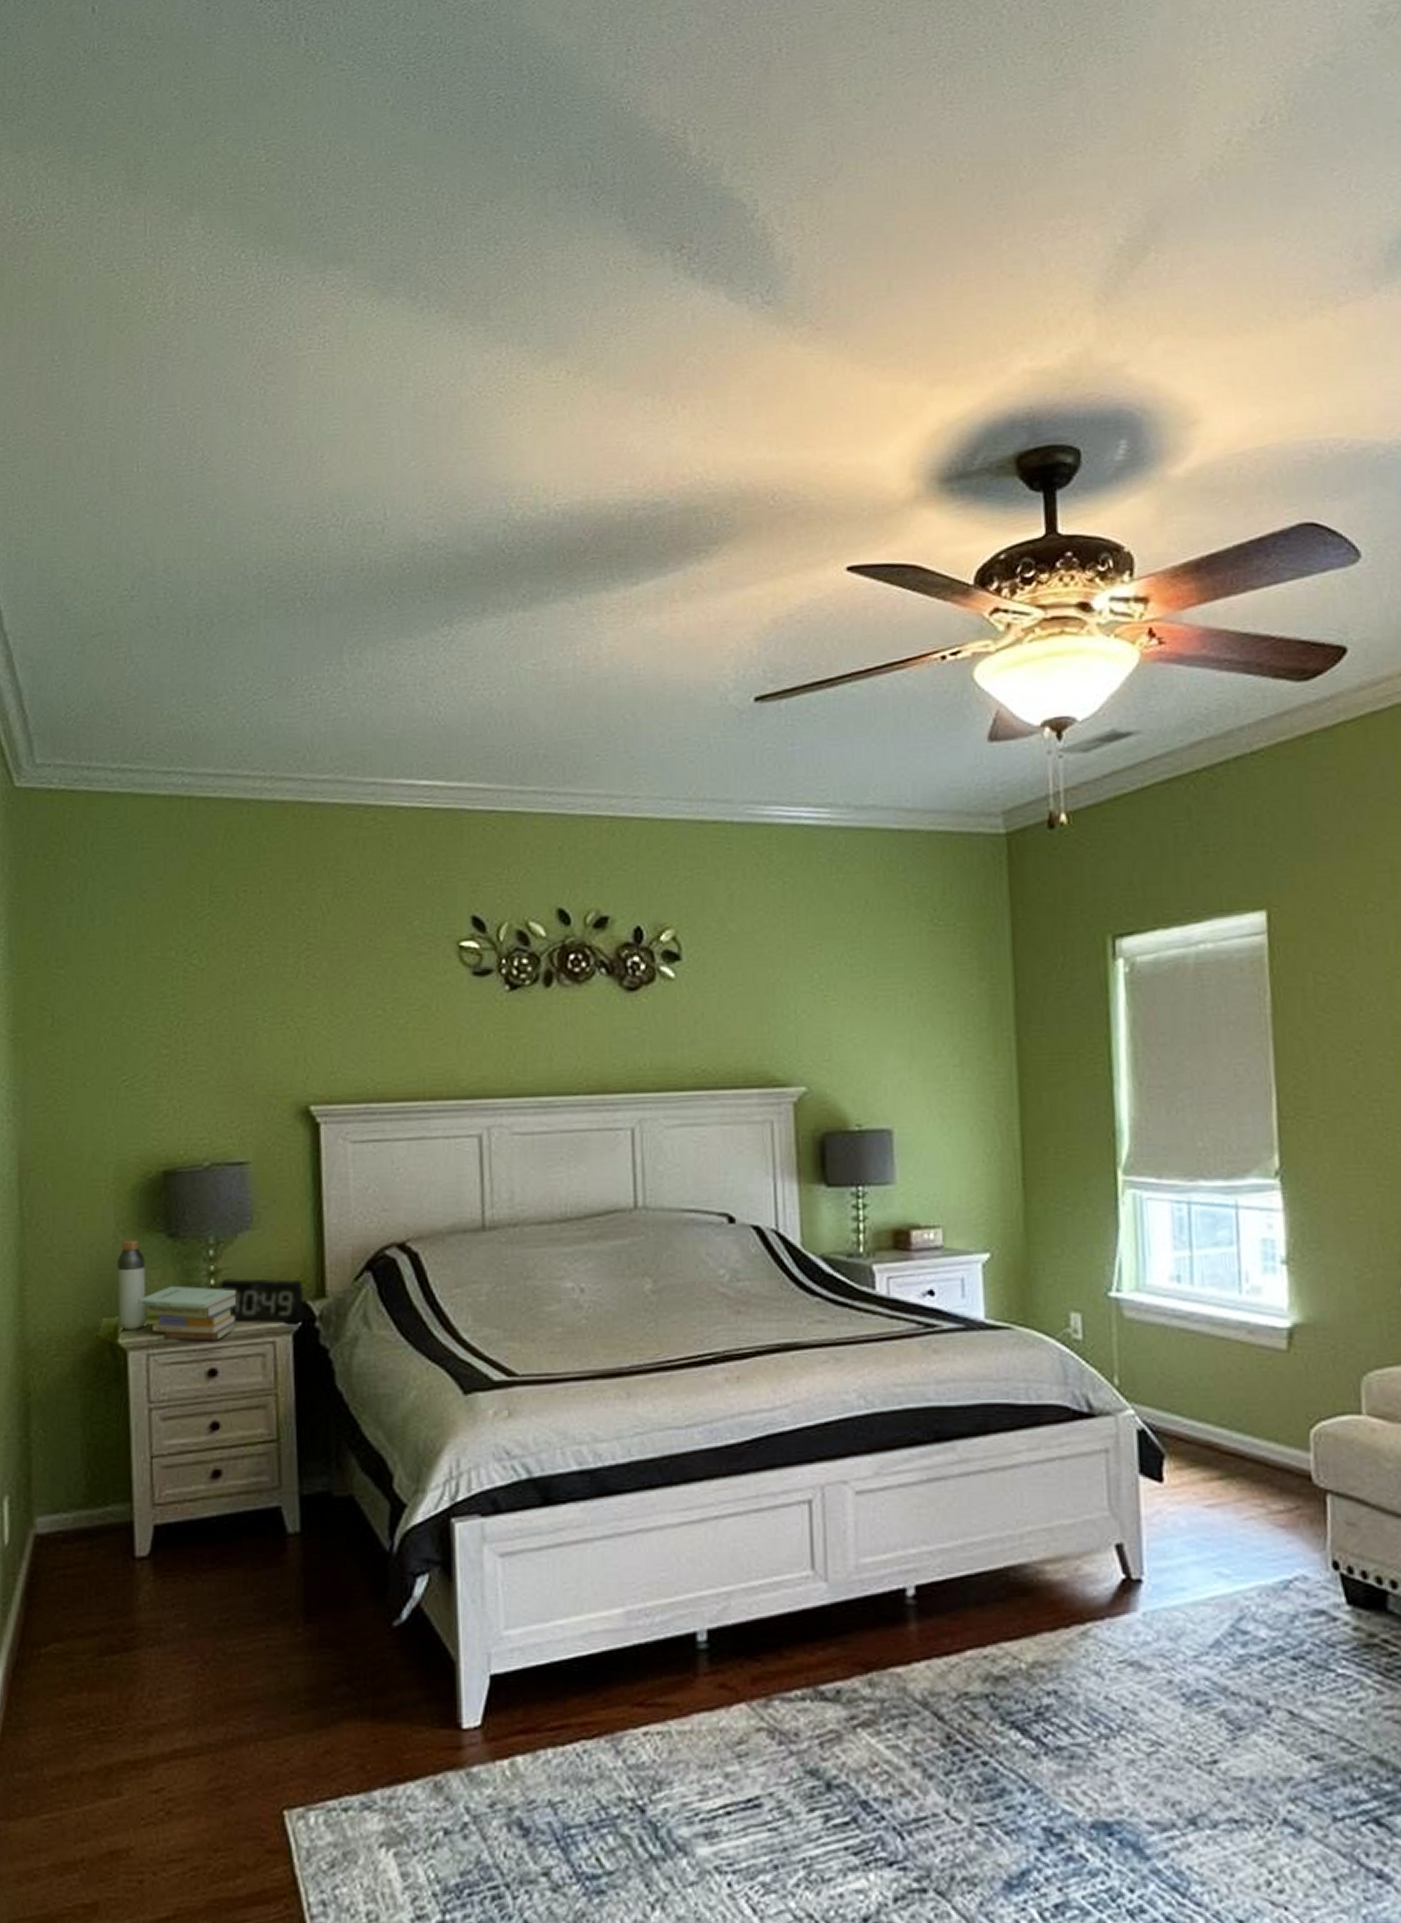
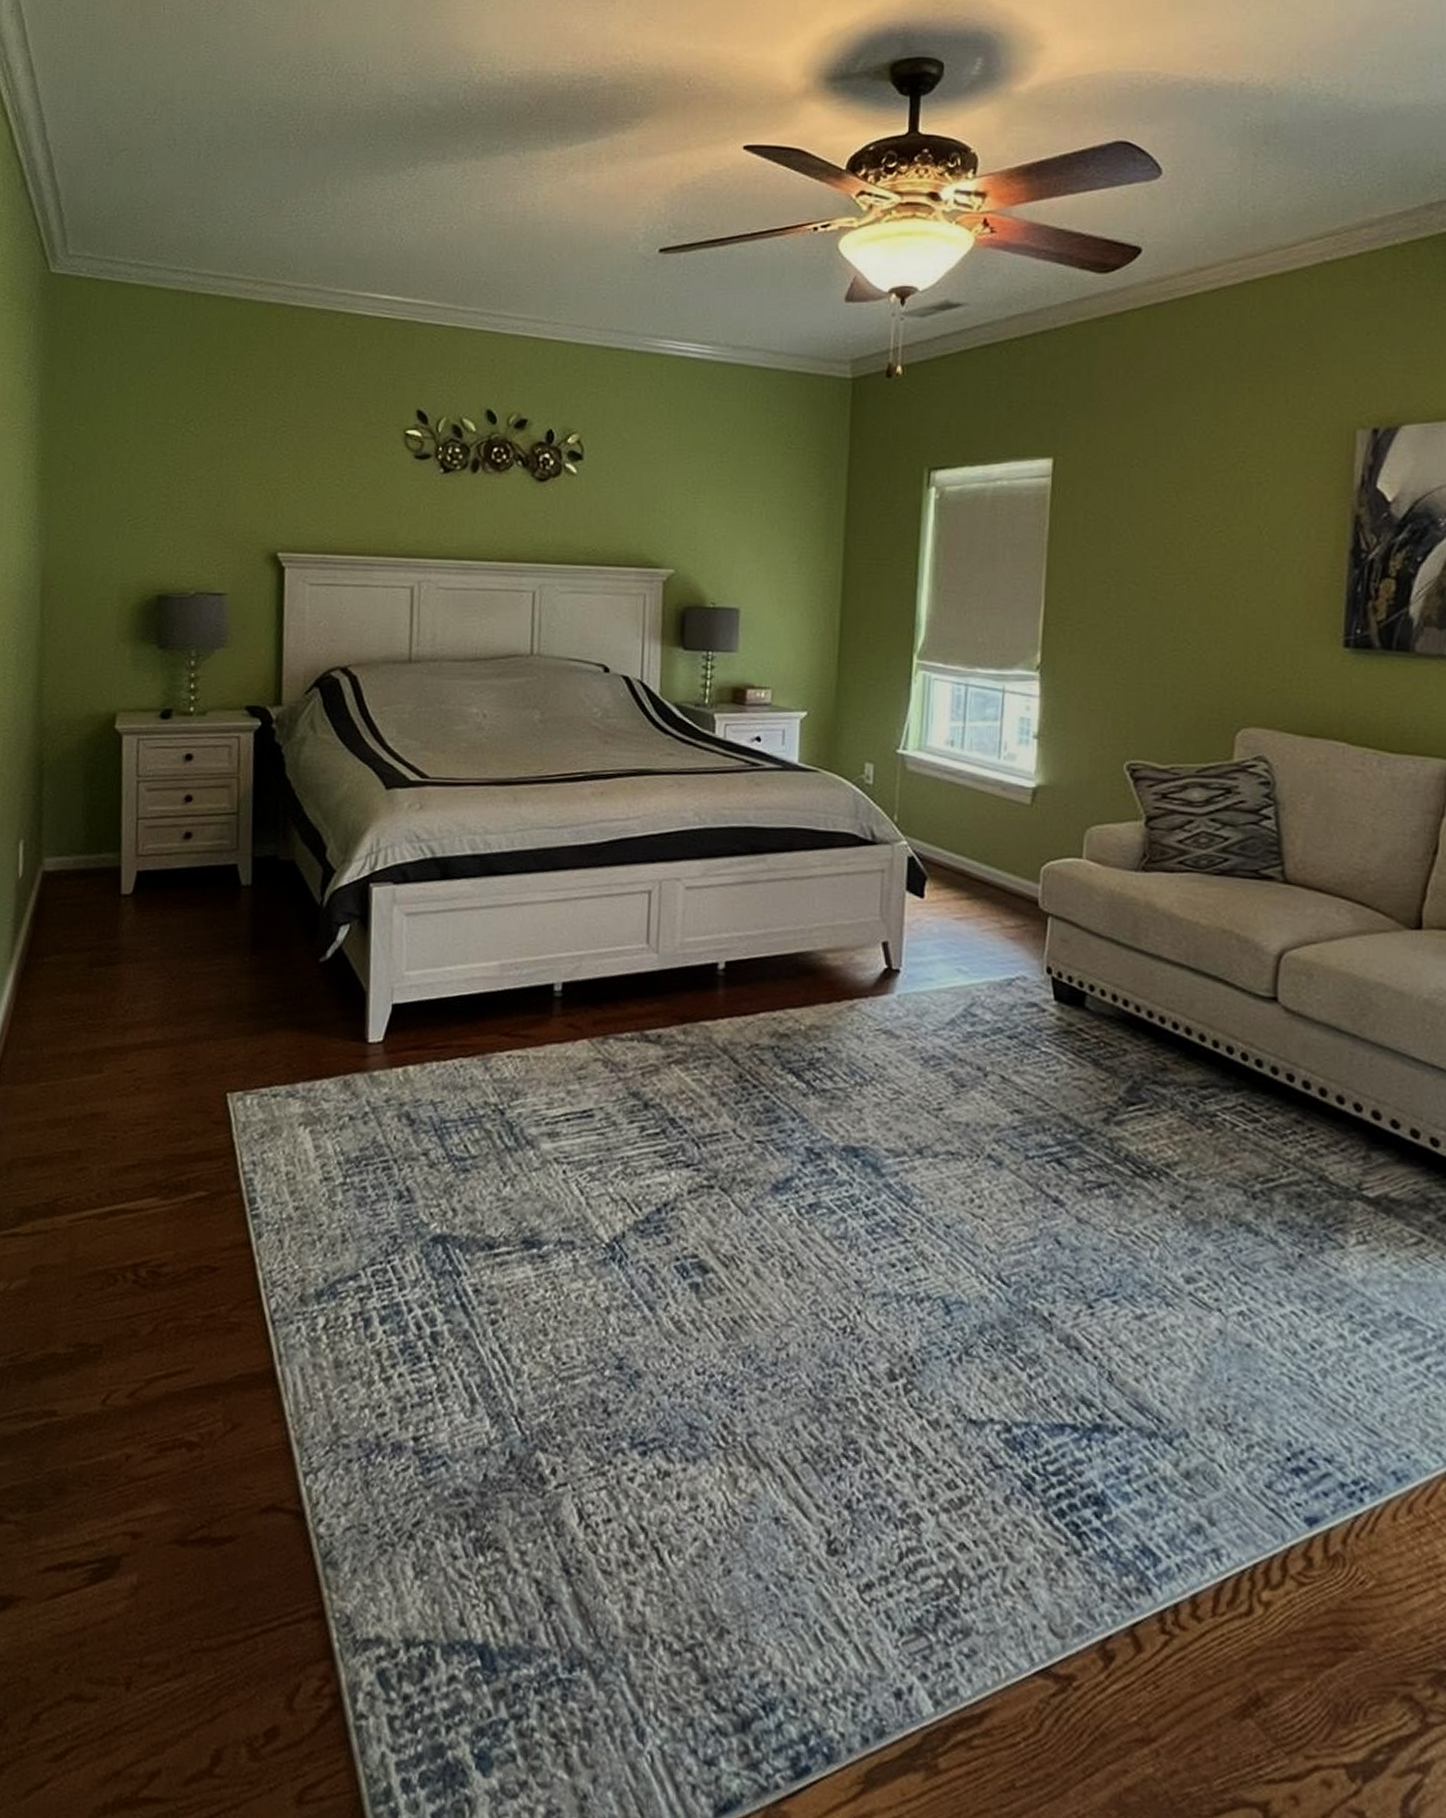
bottle: present [117,1240,147,1329] -> none [116,648,140,719]
books: present [138,1285,237,1342] -> none [132,686,212,733]
alarm clock: present [219,1278,307,1325] -> none [197,684,266,725]

